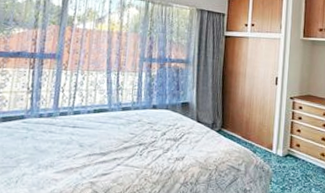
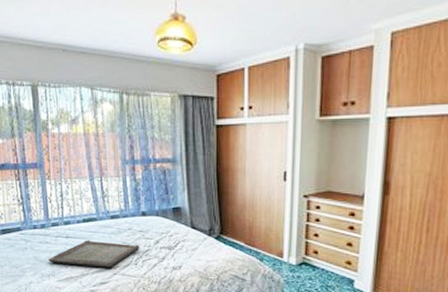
serving tray: none [48,130,147,159] -> present [48,240,140,268]

